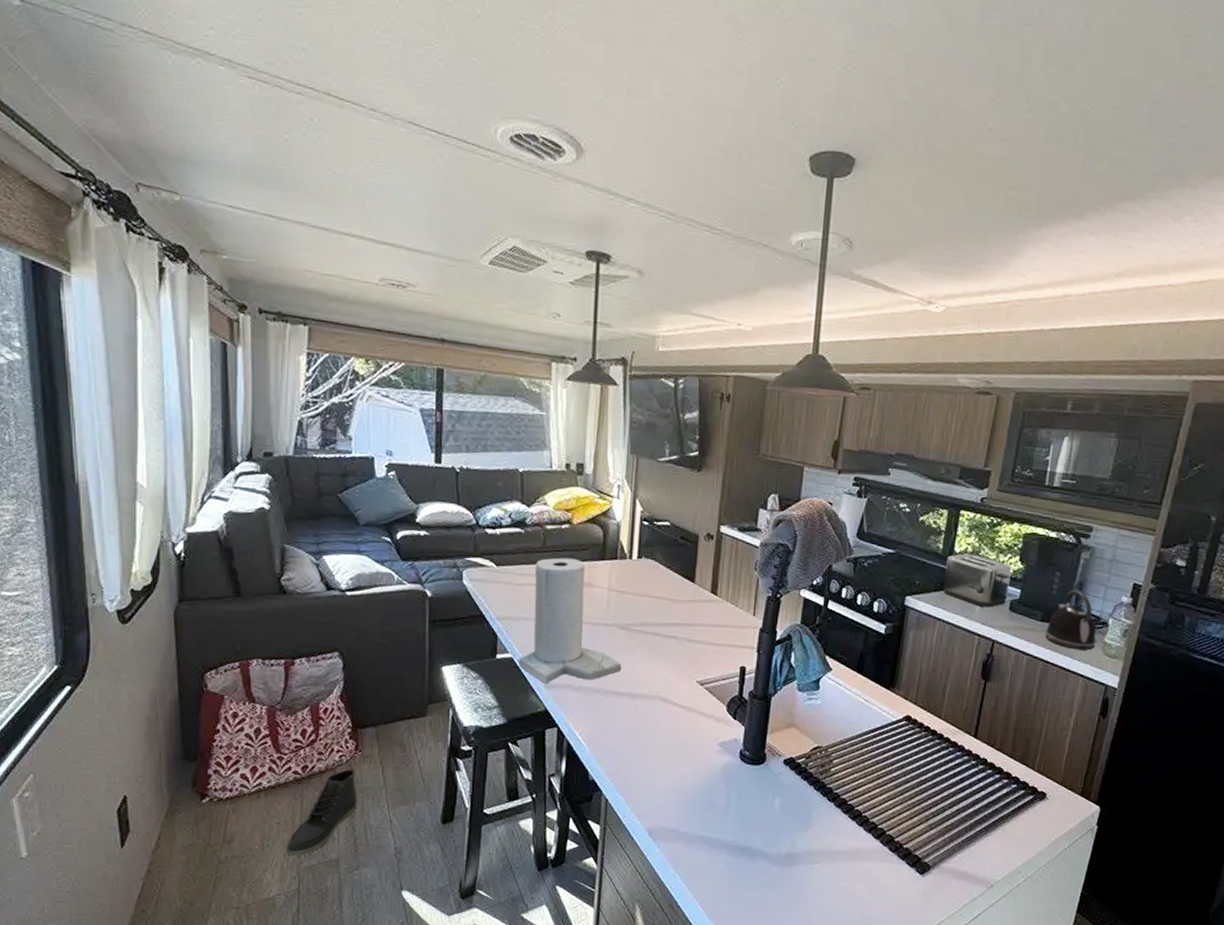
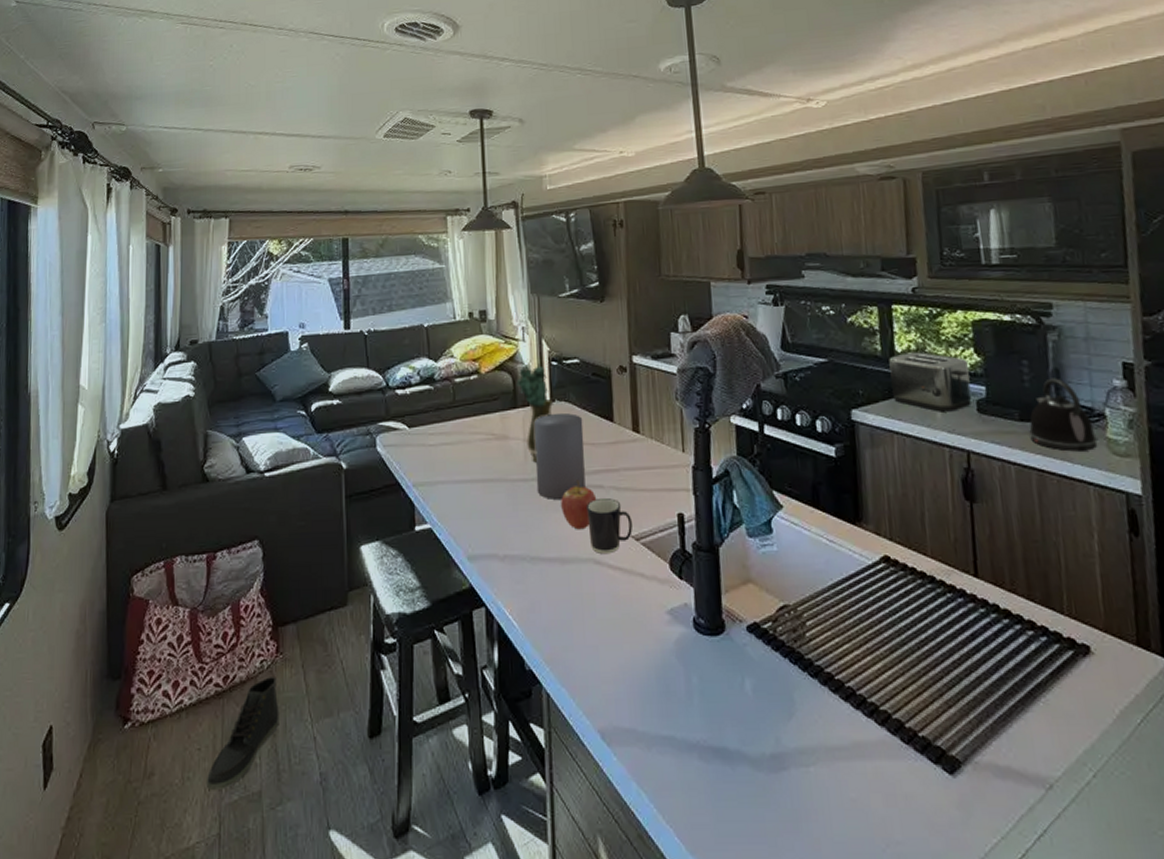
paper towel: present [518,557,622,684] -> none [437,410,548,556]
vase: none [607,519,641,611] -> present [516,363,554,463]
canister: none [615,568,666,644] -> present [534,412,586,499]
fruit: none [636,629,670,672] -> present [561,479,597,530]
mug: none [659,647,699,693] -> present [587,498,632,553]

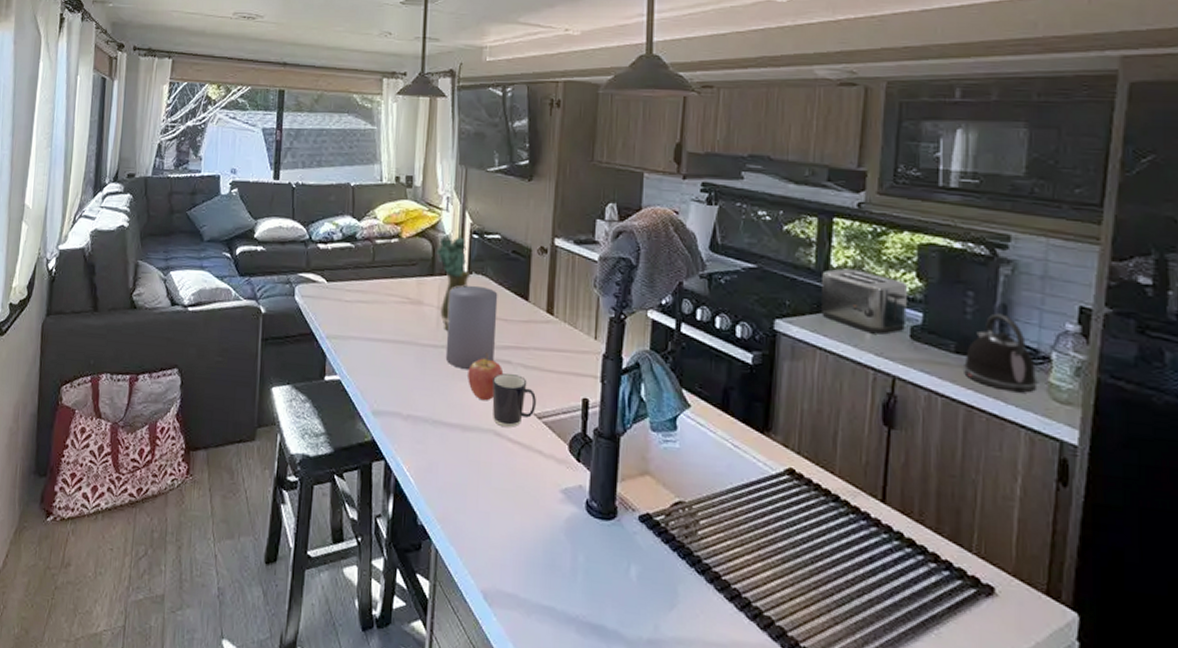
sneaker: present [206,677,279,789] -> none [115,495,186,588]

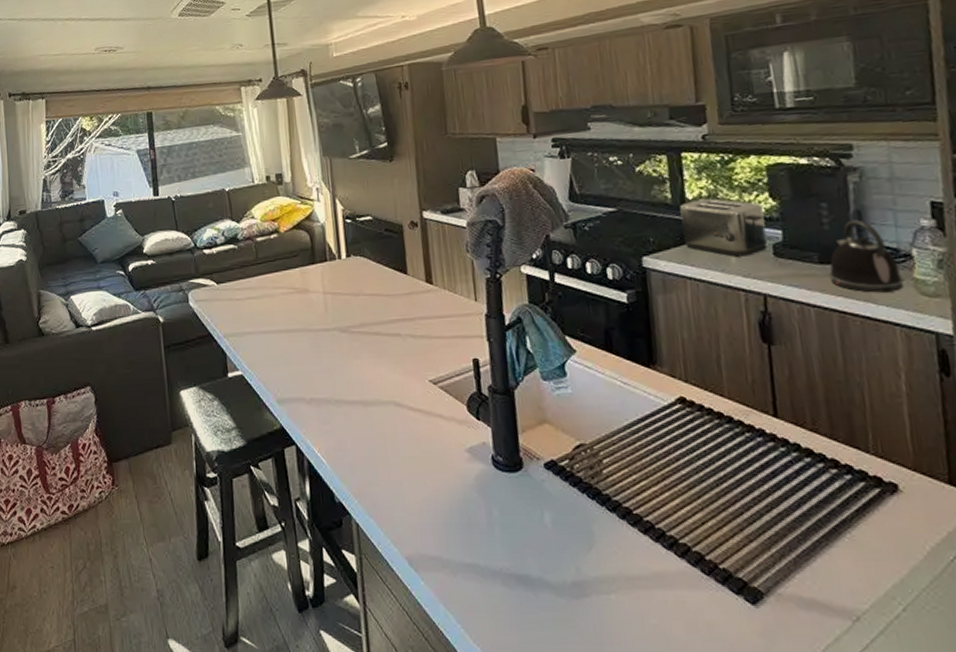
vase: present [436,233,471,331] -> none [314,222,350,314]
canister: present [445,285,498,369] -> none [332,266,384,347]
fruit: present [468,352,504,401] -> none [361,328,395,375]
mug: present [492,373,536,427] -> none [385,346,430,396]

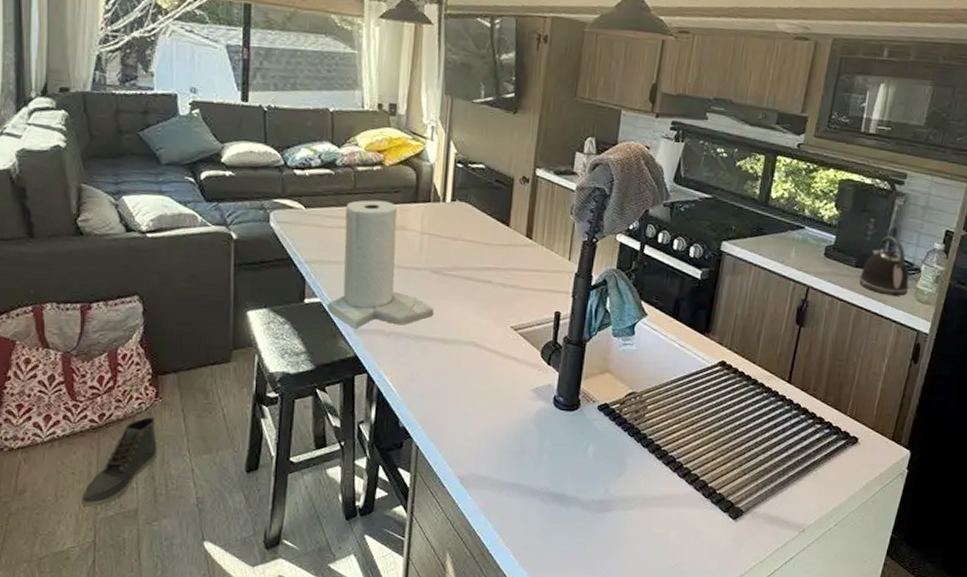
sneaker: none [60,506,119,602] -> present [80,417,158,507]
paper towel: none [248,266,350,400] -> present [326,200,434,330]
toaster: present [679,198,768,257] -> none [759,199,827,253]

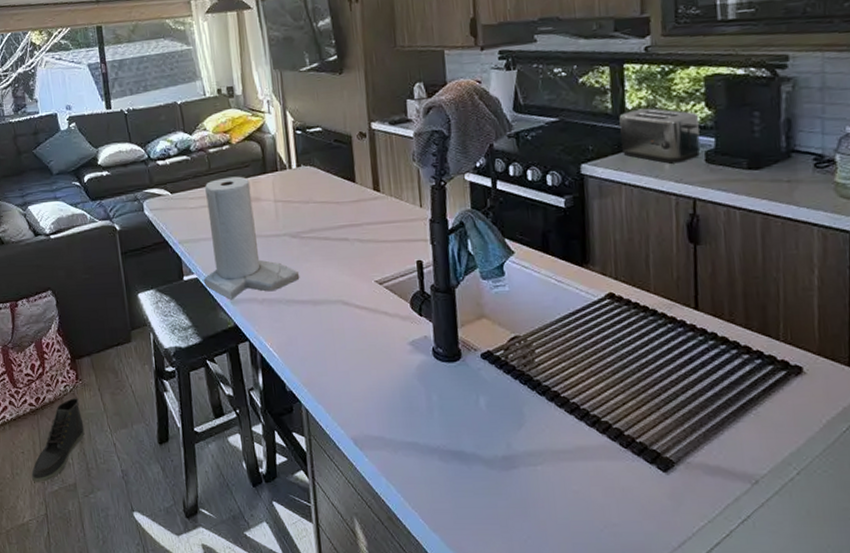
toaster: none [759,199,827,253] -> present [619,108,701,164]
kettle: present [859,235,910,296] -> none [757,127,825,196]

